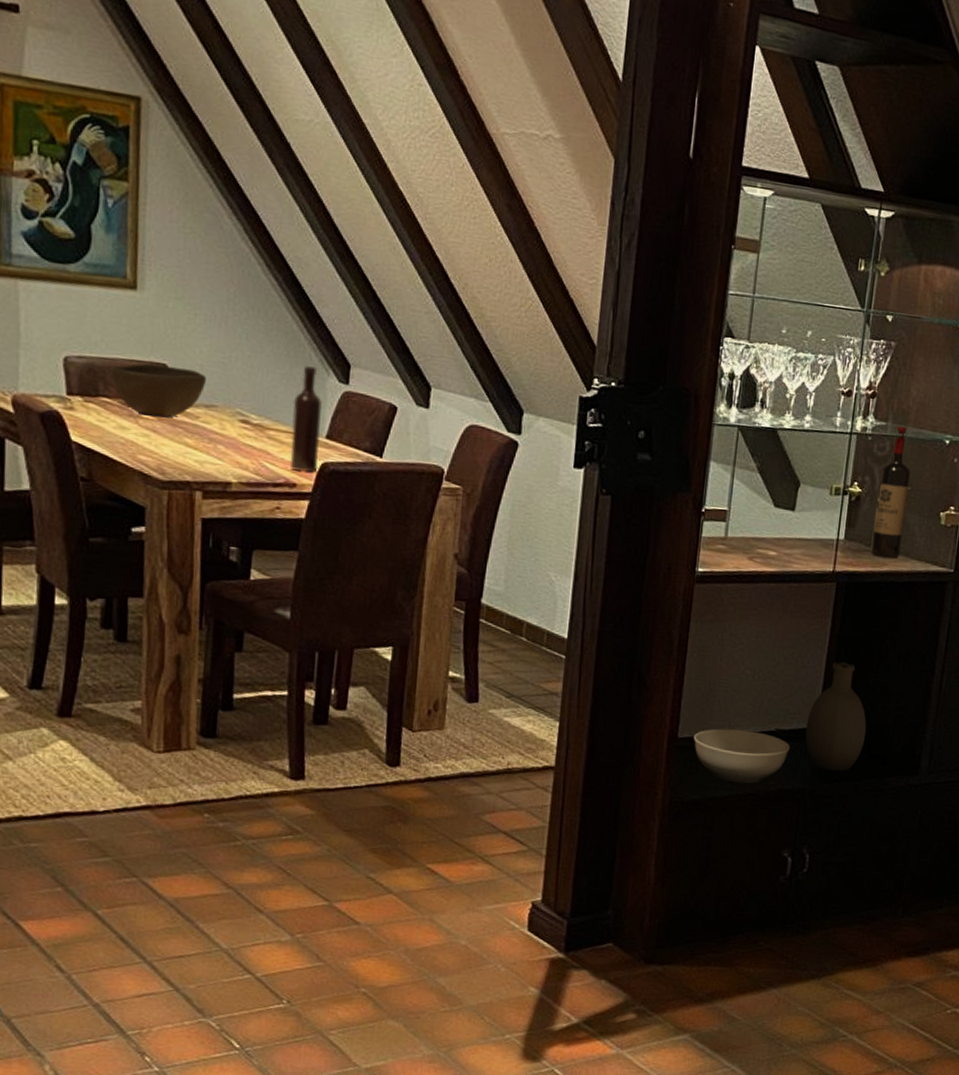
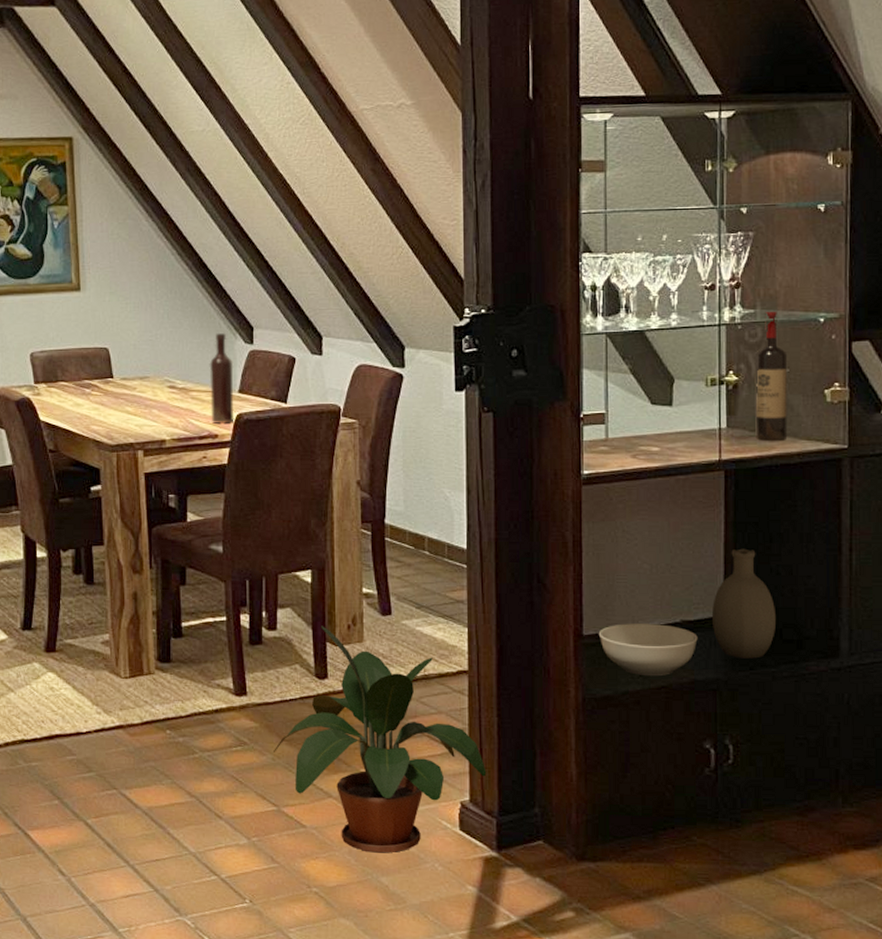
bowl: present [109,363,207,418] -> none [65,349,140,392]
potted plant: none [330,709,563,953] -> present [274,626,487,853]

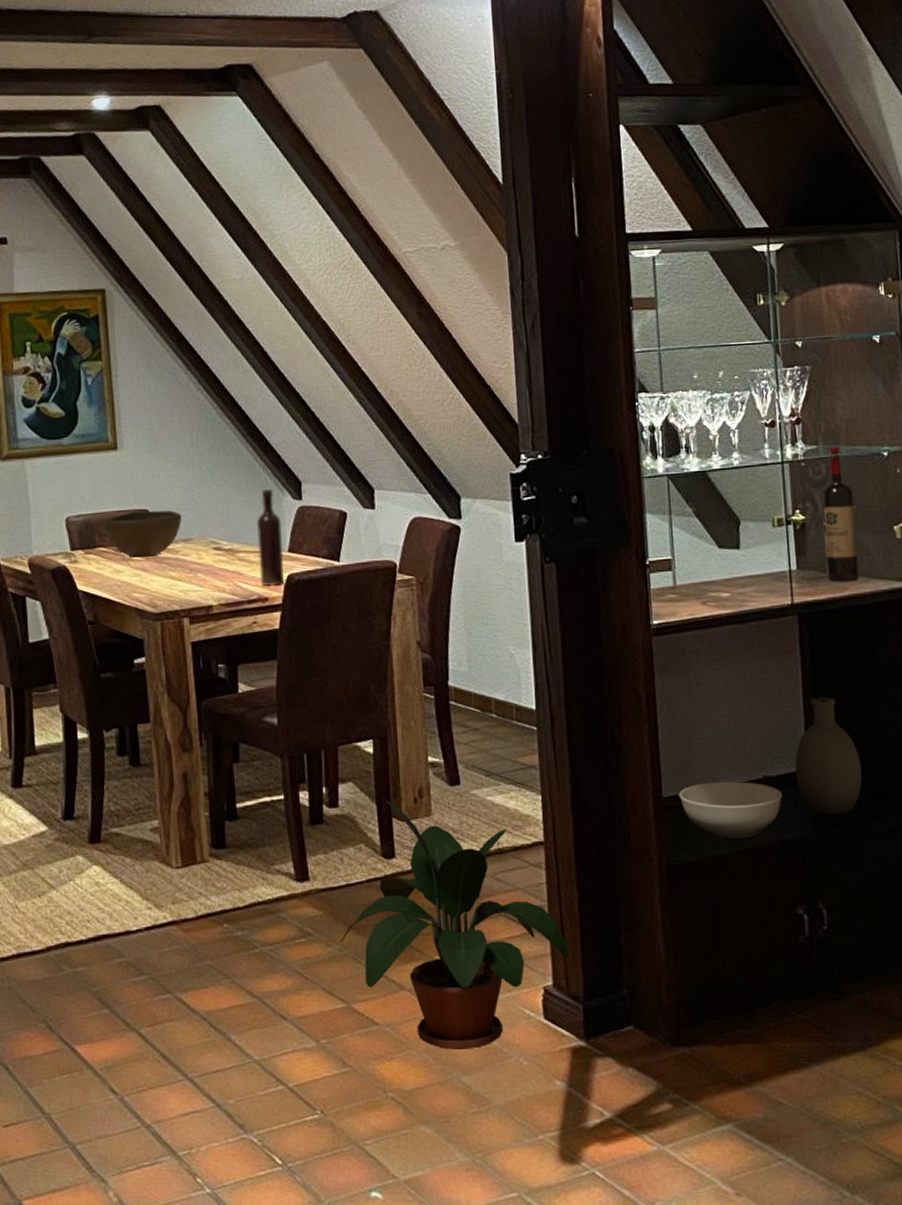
bowl: none [65,349,140,392] -> present [102,510,182,557]

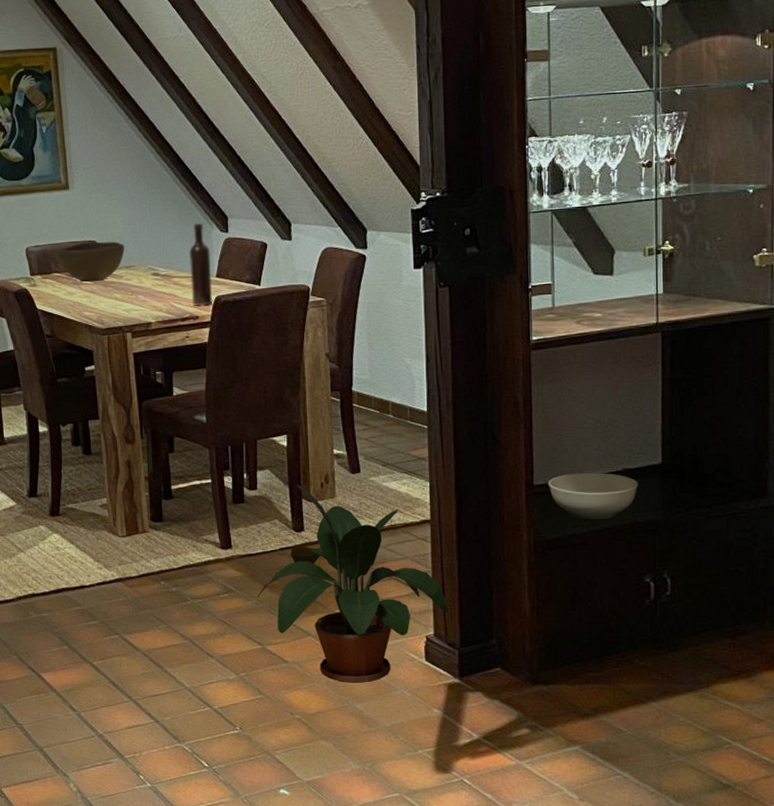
decorative vase: present [794,696,863,815] -> none [650,402,710,501]
wine bottle: present [821,446,860,583] -> none [689,184,720,305]

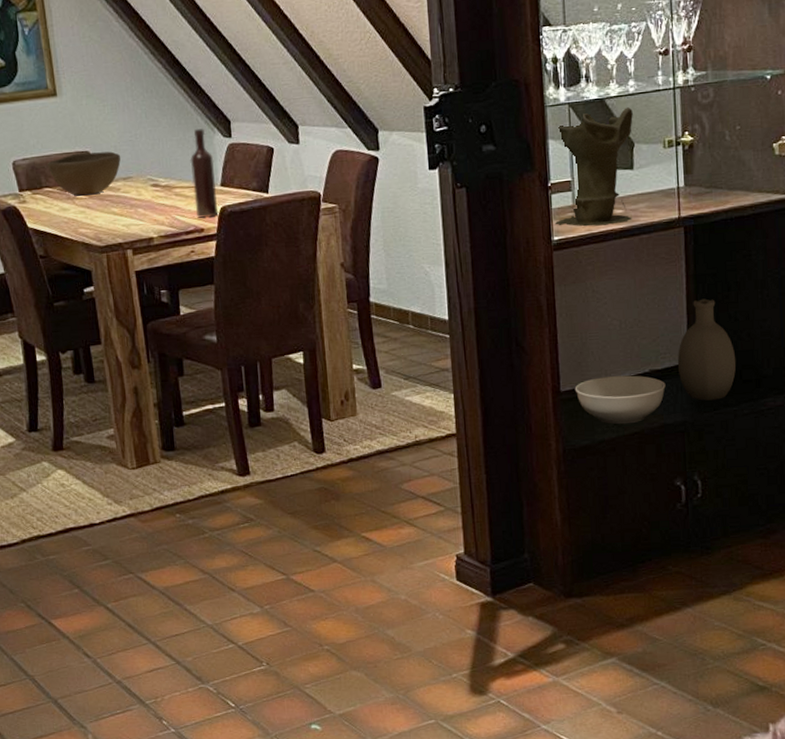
potted plant: present [257,484,449,683] -> none [279,403,479,609]
decorative vase: none [533,216,614,328] -> present [554,107,633,227]
decorative vase: none [650,402,710,501] -> present [677,298,737,401]

